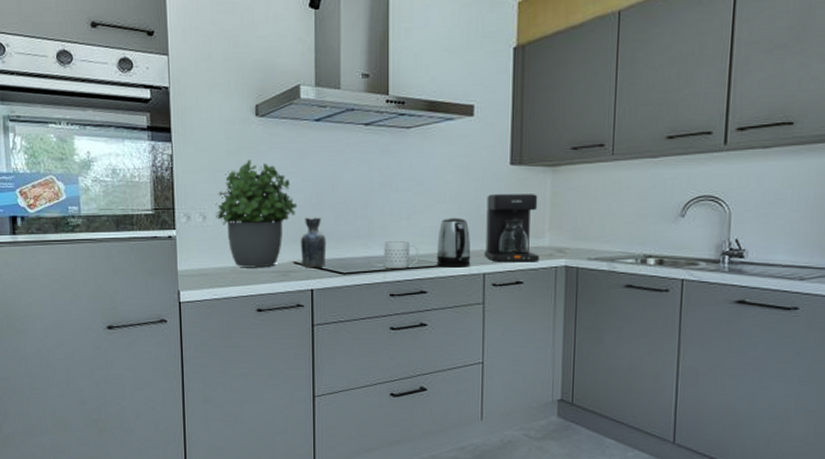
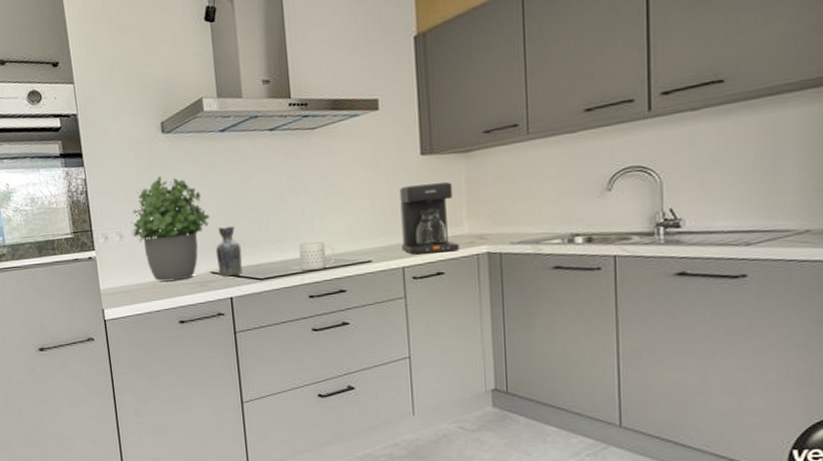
kettle: present [436,217,471,268] -> none [352,213,389,265]

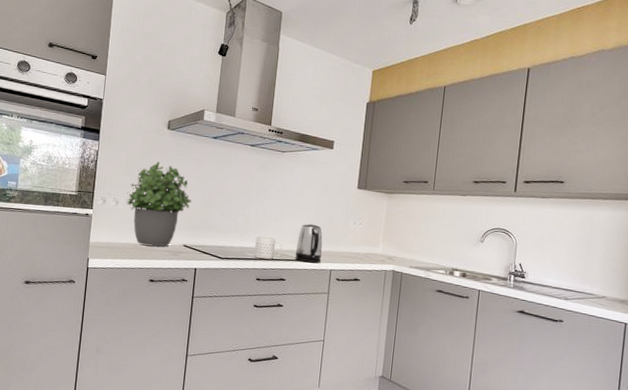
ceramic jug: present [215,225,243,277] -> none [189,211,212,252]
kettle: none [352,213,389,265] -> present [294,223,323,264]
coffee maker: present [399,182,459,255] -> none [332,209,376,265]

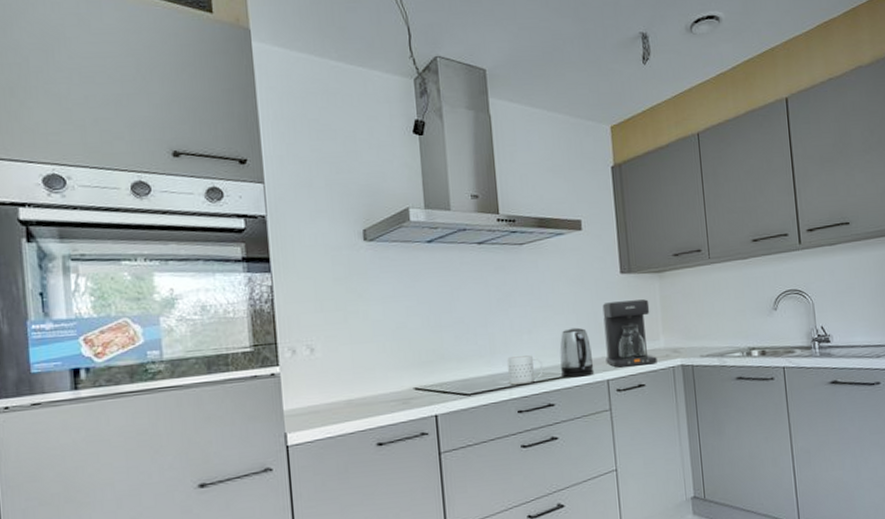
potted plant: present [126,161,192,247] -> none [324,285,415,400]
coffee maker: none [332,209,376,265] -> present [602,299,657,368]

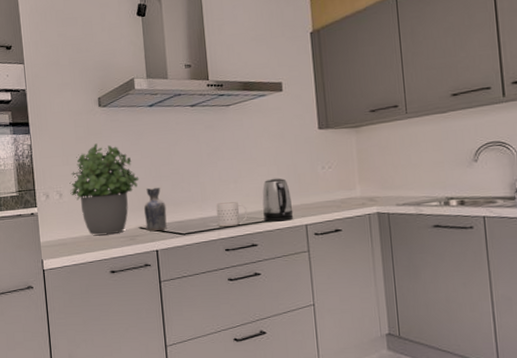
potted plant: none [324,285,415,400] -> present [69,143,139,236]
ceramic jug: none [419,338,449,393] -> present [143,187,167,232]
coffee maker: present [602,299,657,368] -> none [301,152,353,214]

